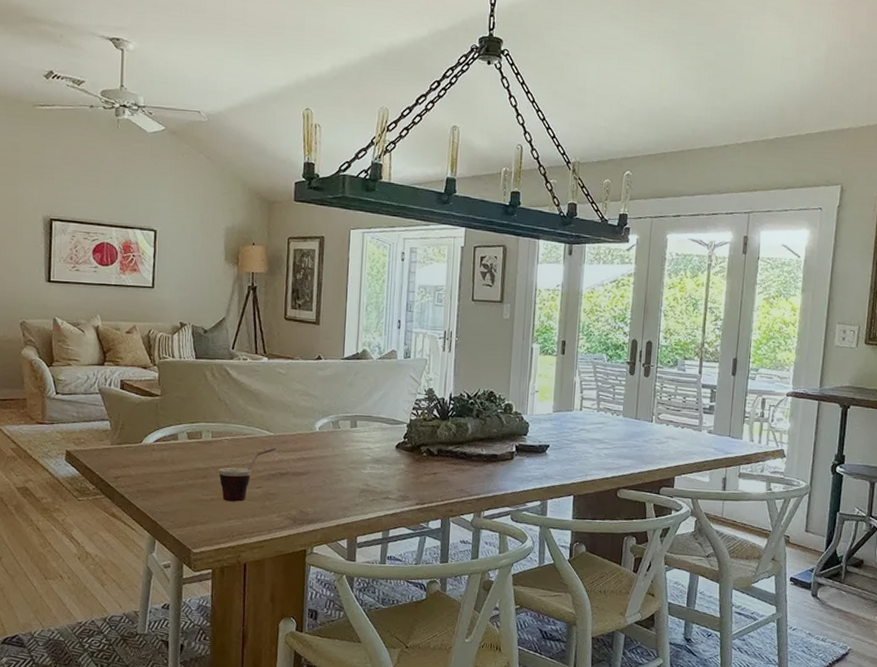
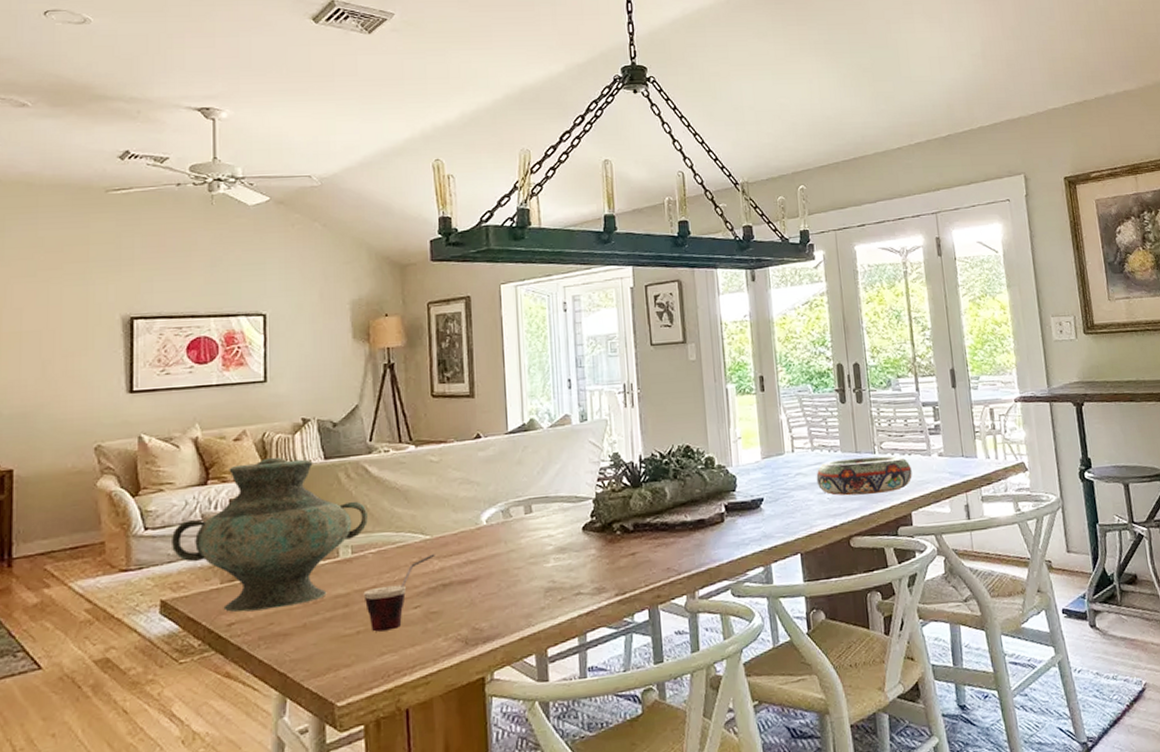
vase: none [76,350,227,471] -> present [172,457,369,613]
decorative bowl: none [597,423,682,457] -> present [816,456,912,496]

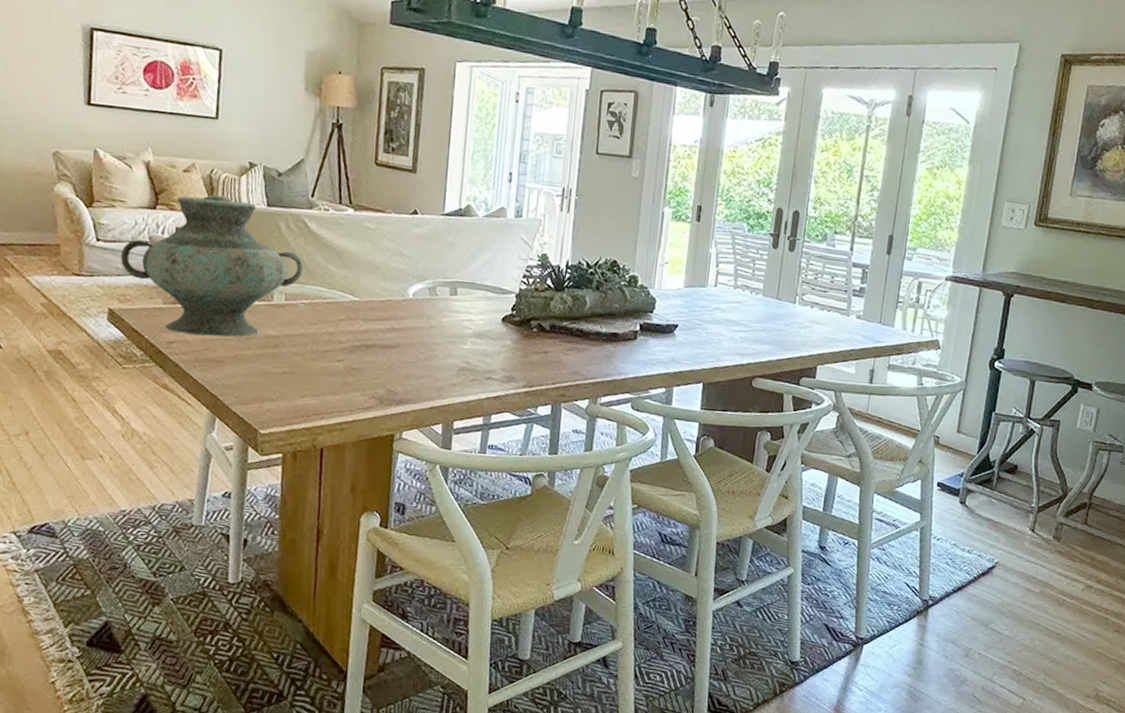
cup: present [363,553,435,632] -> none [292,315,362,377]
decorative bowl: present [816,456,912,496] -> none [732,302,828,343]

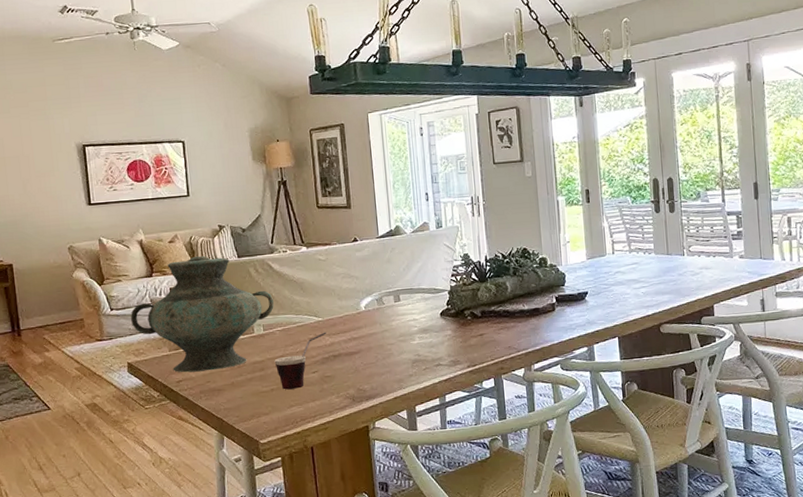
cup: none [292,315,362,377] -> present [274,332,327,390]

